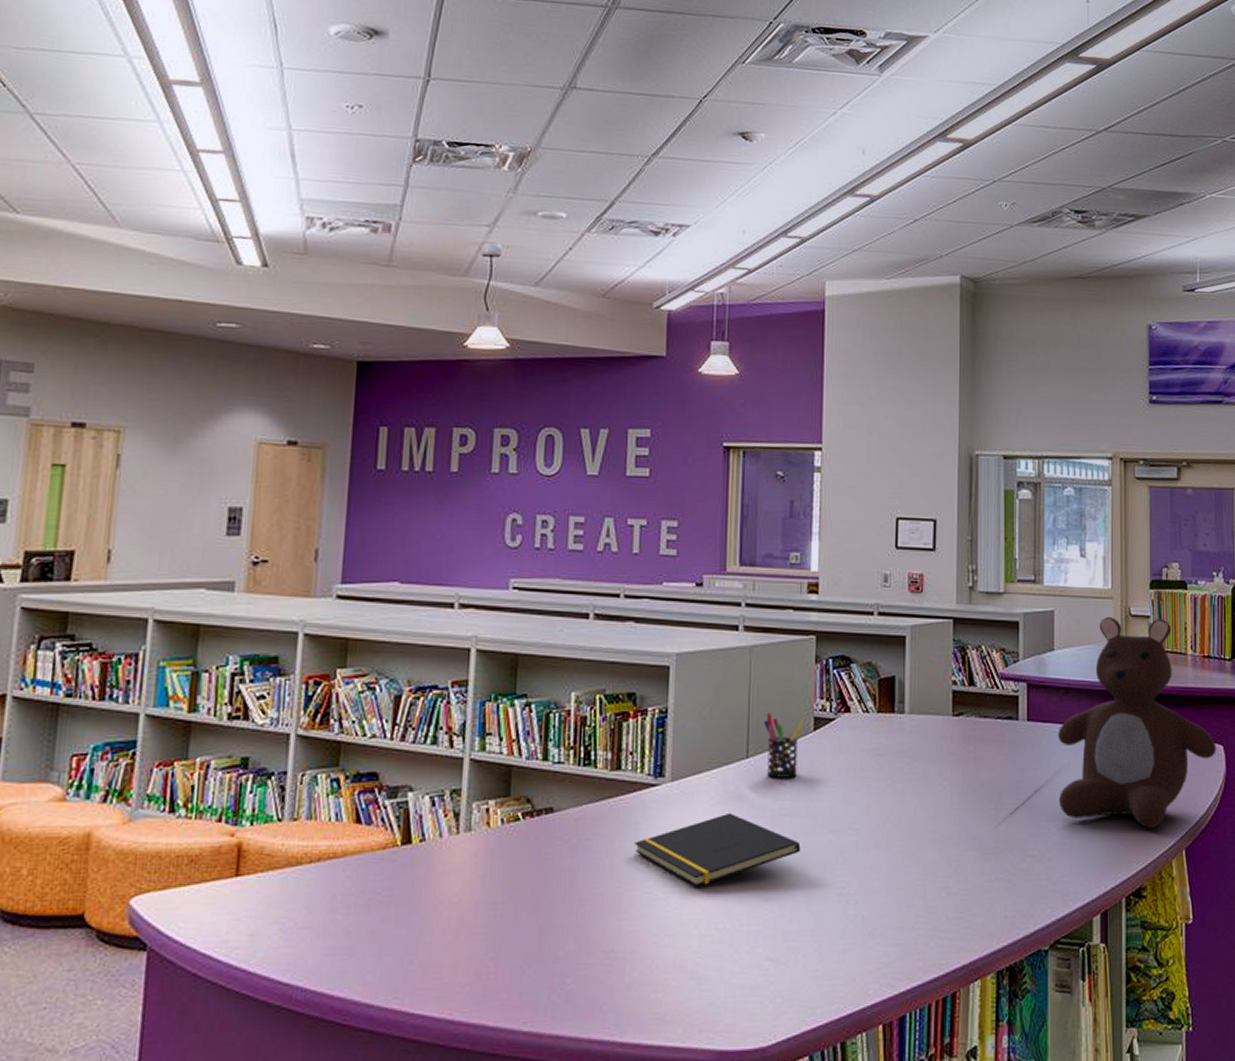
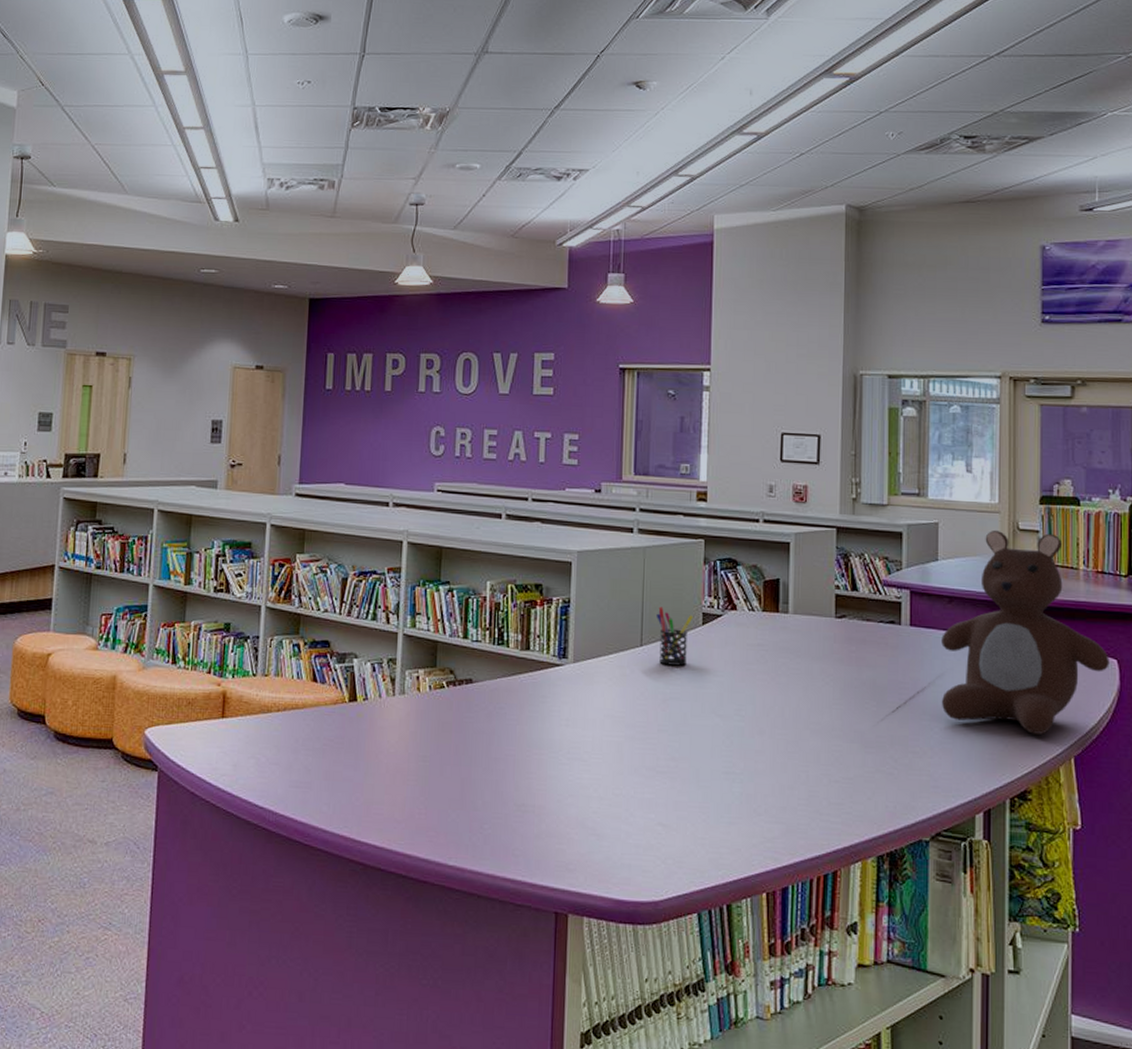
notepad: present [634,812,801,887] -> none [541,693,690,756]

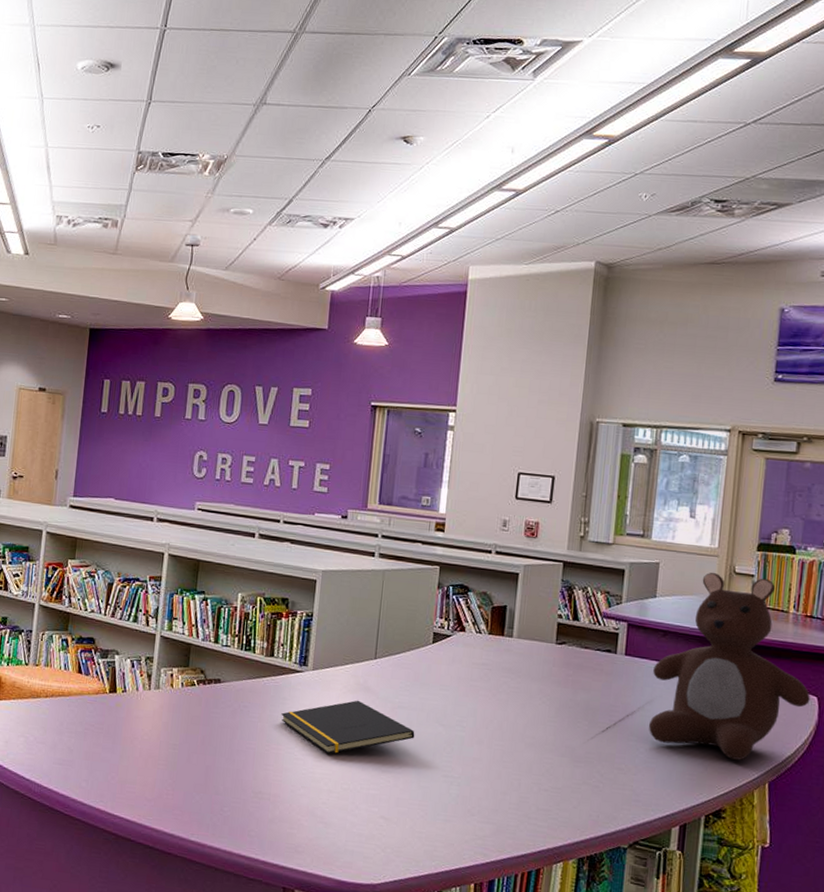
notepad: none [541,693,690,756] -> present [281,700,415,754]
pen holder: present [657,606,693,666] -> none [391,624,425,679]

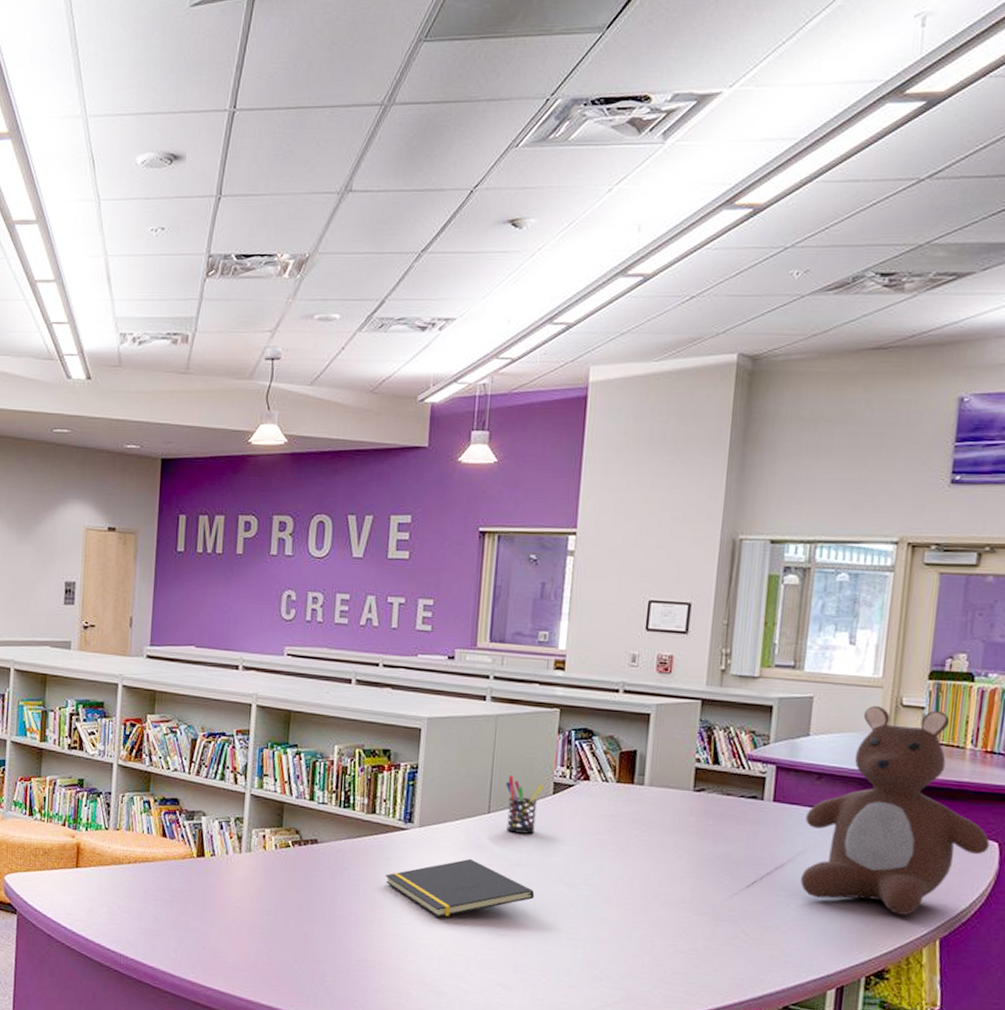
pen holder: none [391,624,425,679] -> present [506,775,544,834]

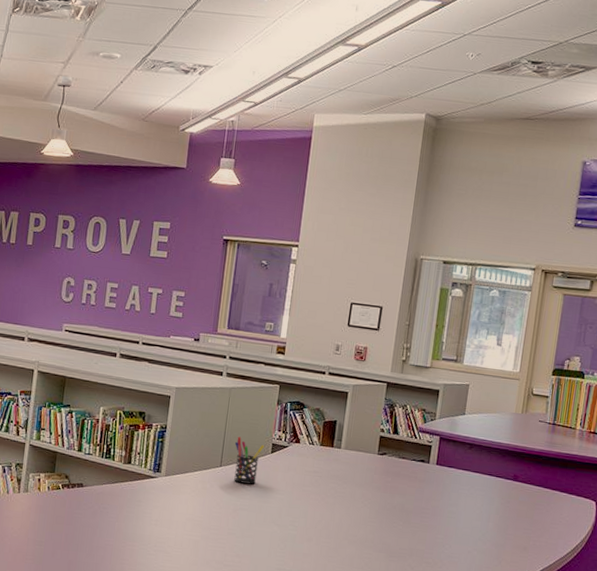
notepad: present [385,858,535,918] -> none [136,502,254,550]
teddy bear: present [801,705,990,915] -> none [454,393,590,555]

